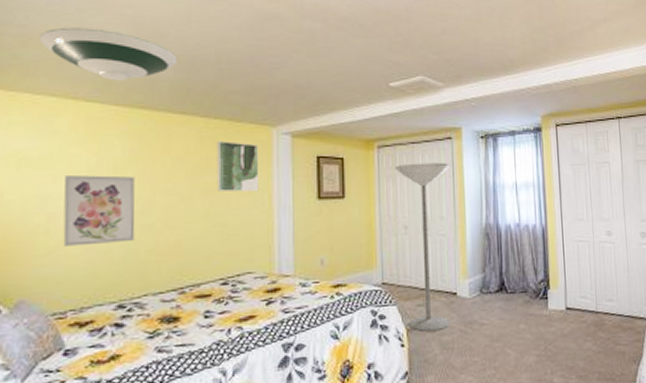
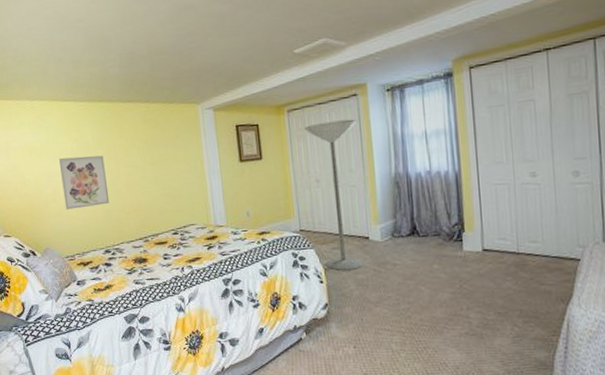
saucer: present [39,27,177,82] -> none [27,43,120,83]
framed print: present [217,141,259,192] -> none [157,120,193,162]

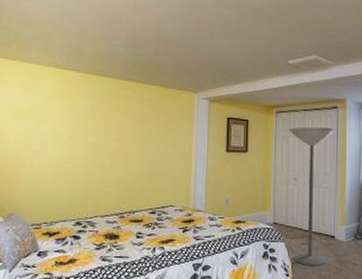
wall art: present [58,155,110,210] -> none [41,124,93,176]

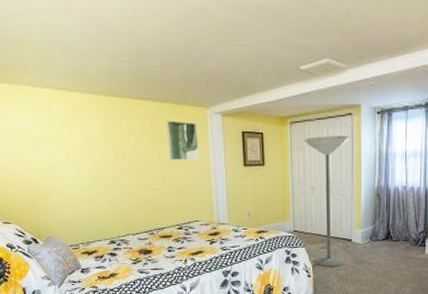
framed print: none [151,103,184,143] -> present [166,121,200,161]

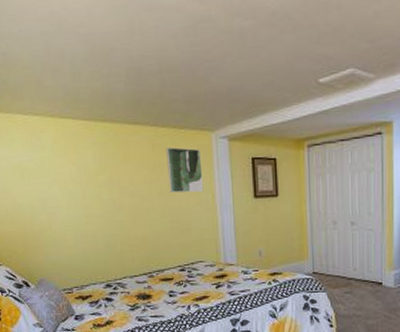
floor lamp: present [304,135,351,267] -> none [324,159,380,315]

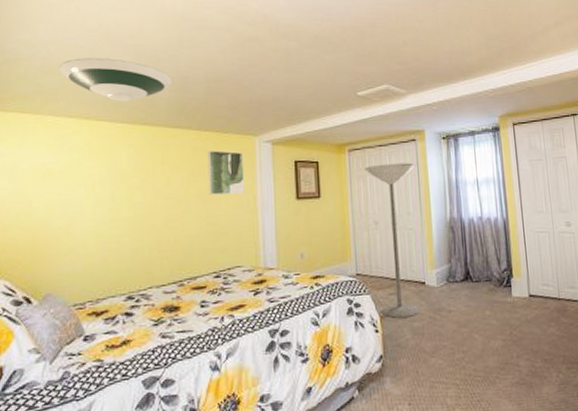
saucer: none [18,50,126,98] -> present [58,57,172,102]
floor lamp: none [324,159,380,315] -> present [364,163,421,318]

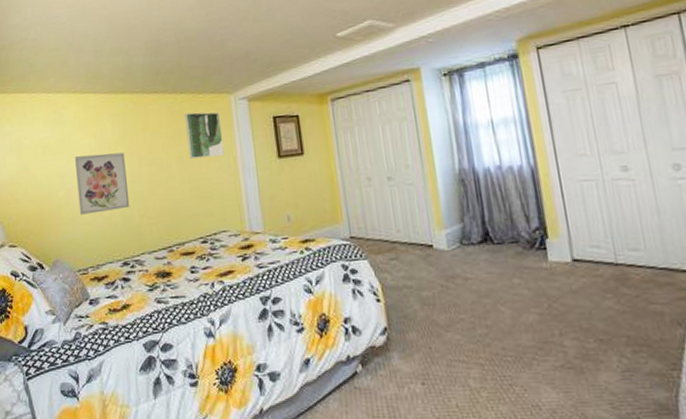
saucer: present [58,57,172,102] -> none [46,31,145,73]
wall art: none [80,184,140,246] -> present [74,152,130,215]
floor lamp: present [364,163,421,318] -> none [351,107,429,286]

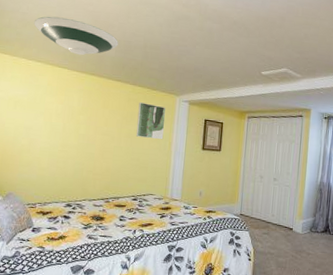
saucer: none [46,31,145,73] -> present [34,16,118,56]
wall art: present [74,152,130,215] -> none [37,115,85,164]

